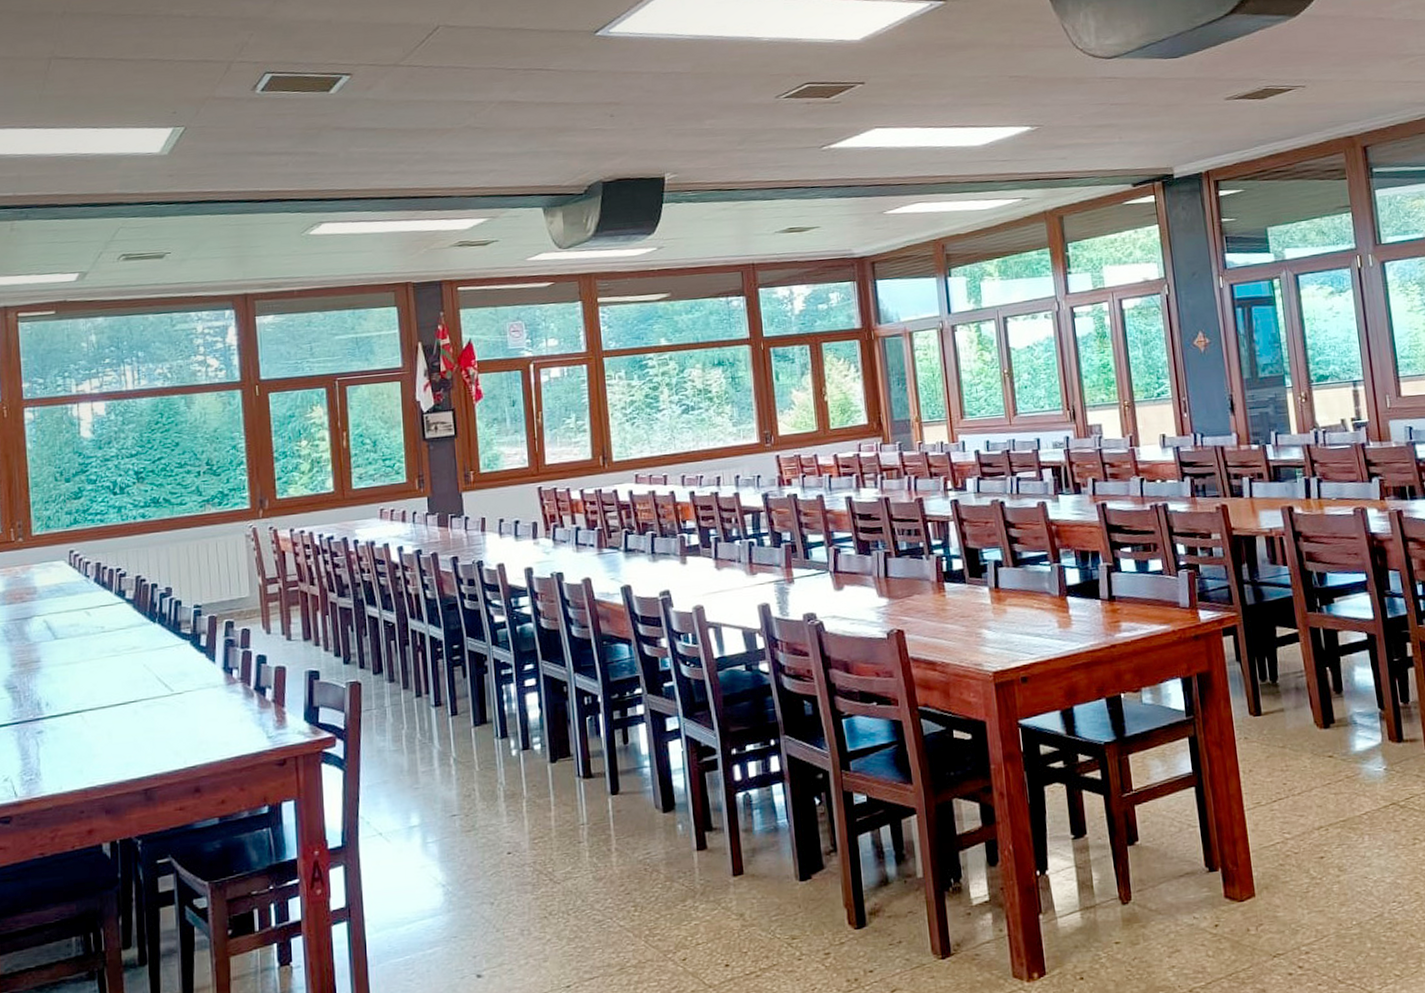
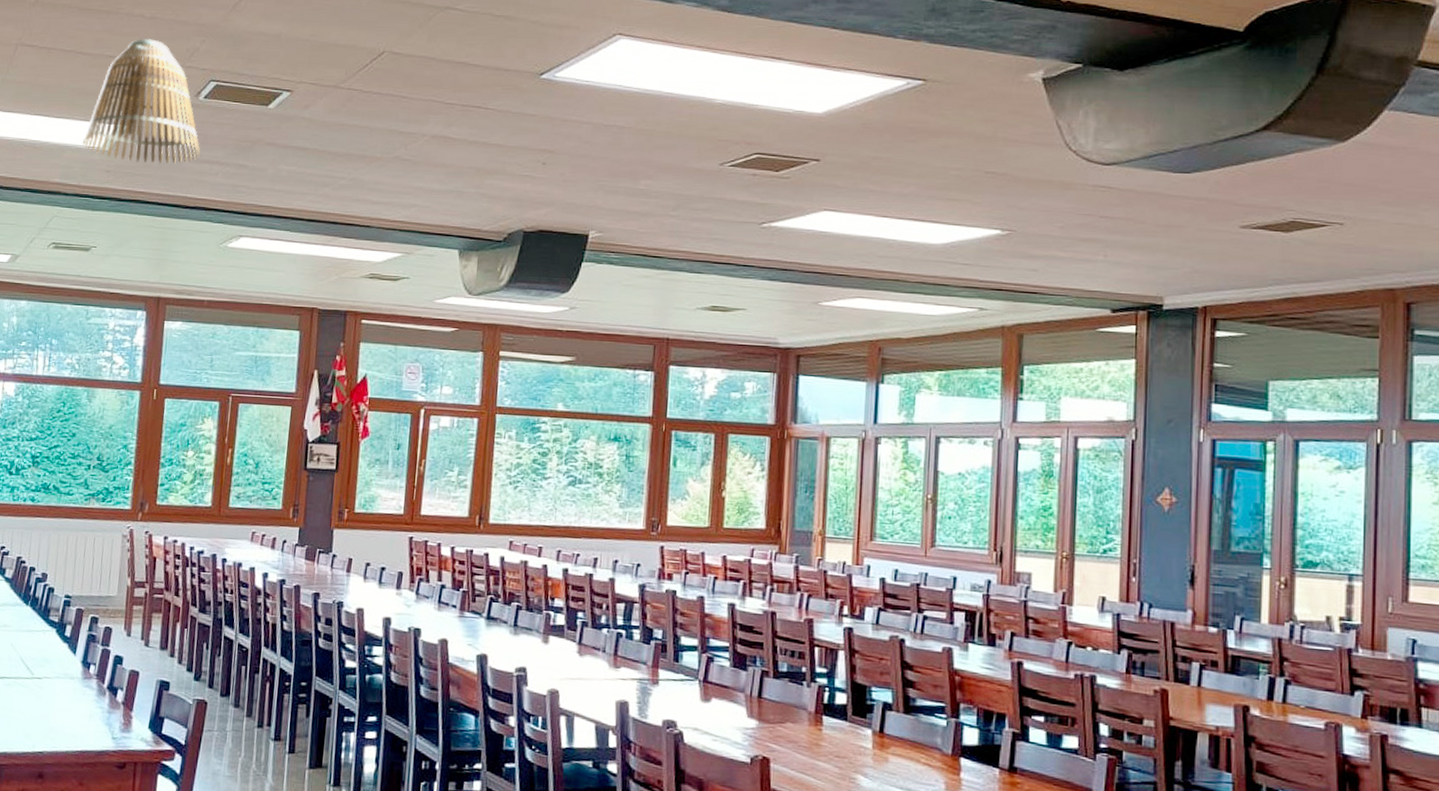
lamp shade: none [138,38,268,163] -> present [82,39,201,164]

